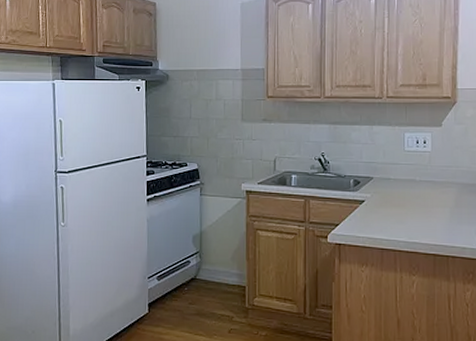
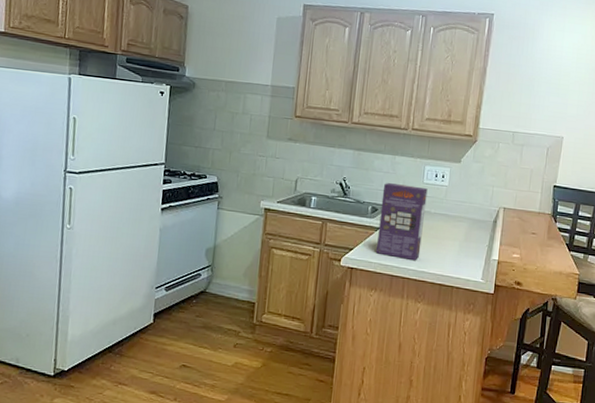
cereal box: none [363,154,410,232] -> present [376,183,428,261]

